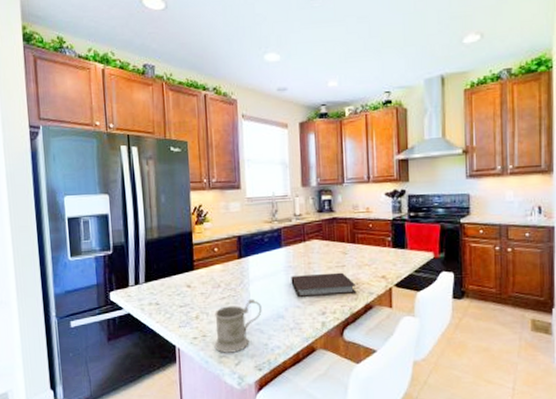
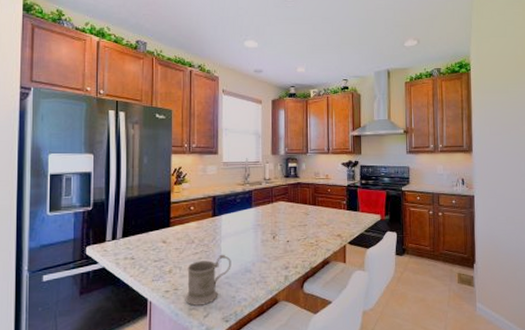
notebook: present [291,272,357,297] -> none [259,231,316,253]

